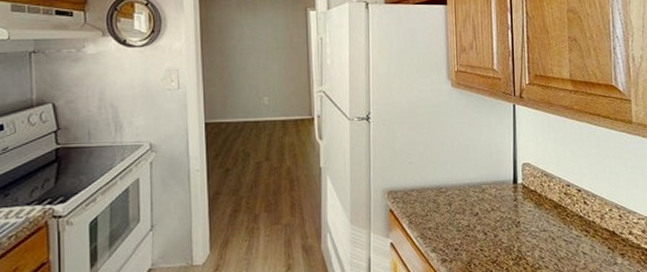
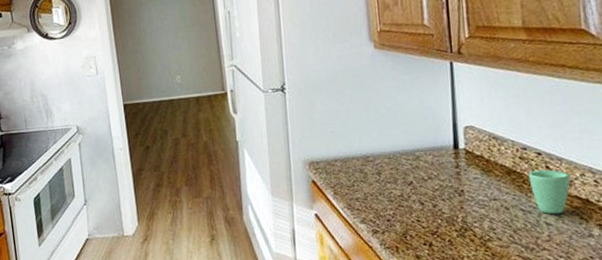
cup: none [571,204,602,245] -> present [528,169,571,215]

